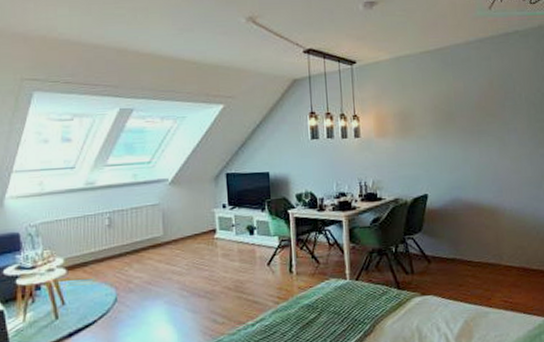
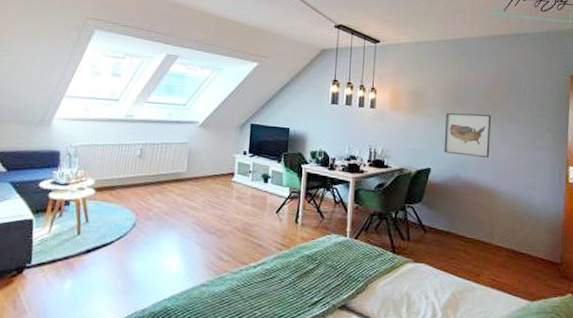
wall art: none [438,127,489,176] -> present [444,112,491,157]

